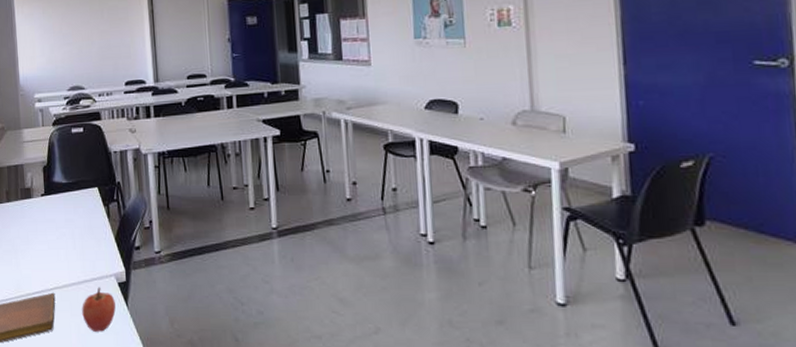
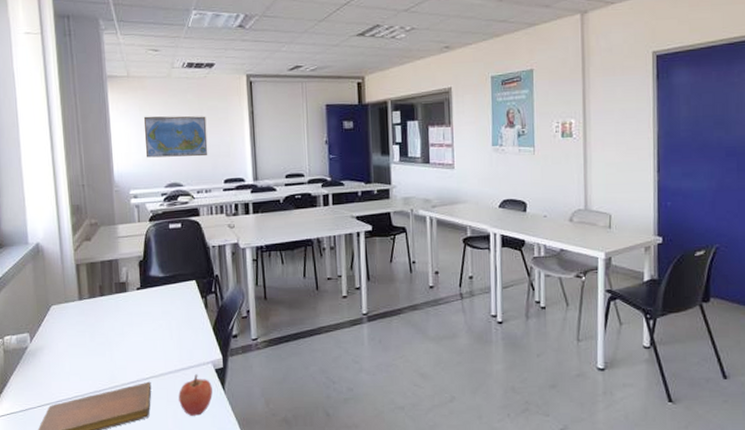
world map: none [47,16,109,61] -> present [143,115,208,158]

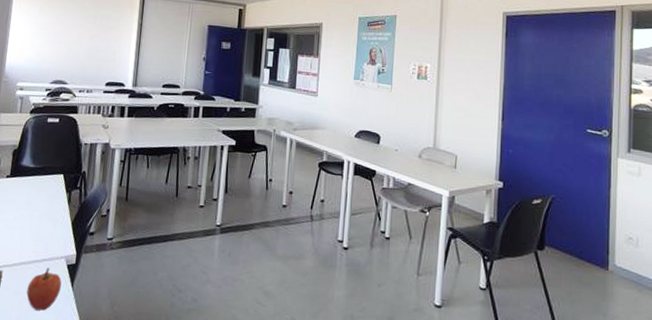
world map: present [143,115,208,158] -> none [38,17,99,59]

